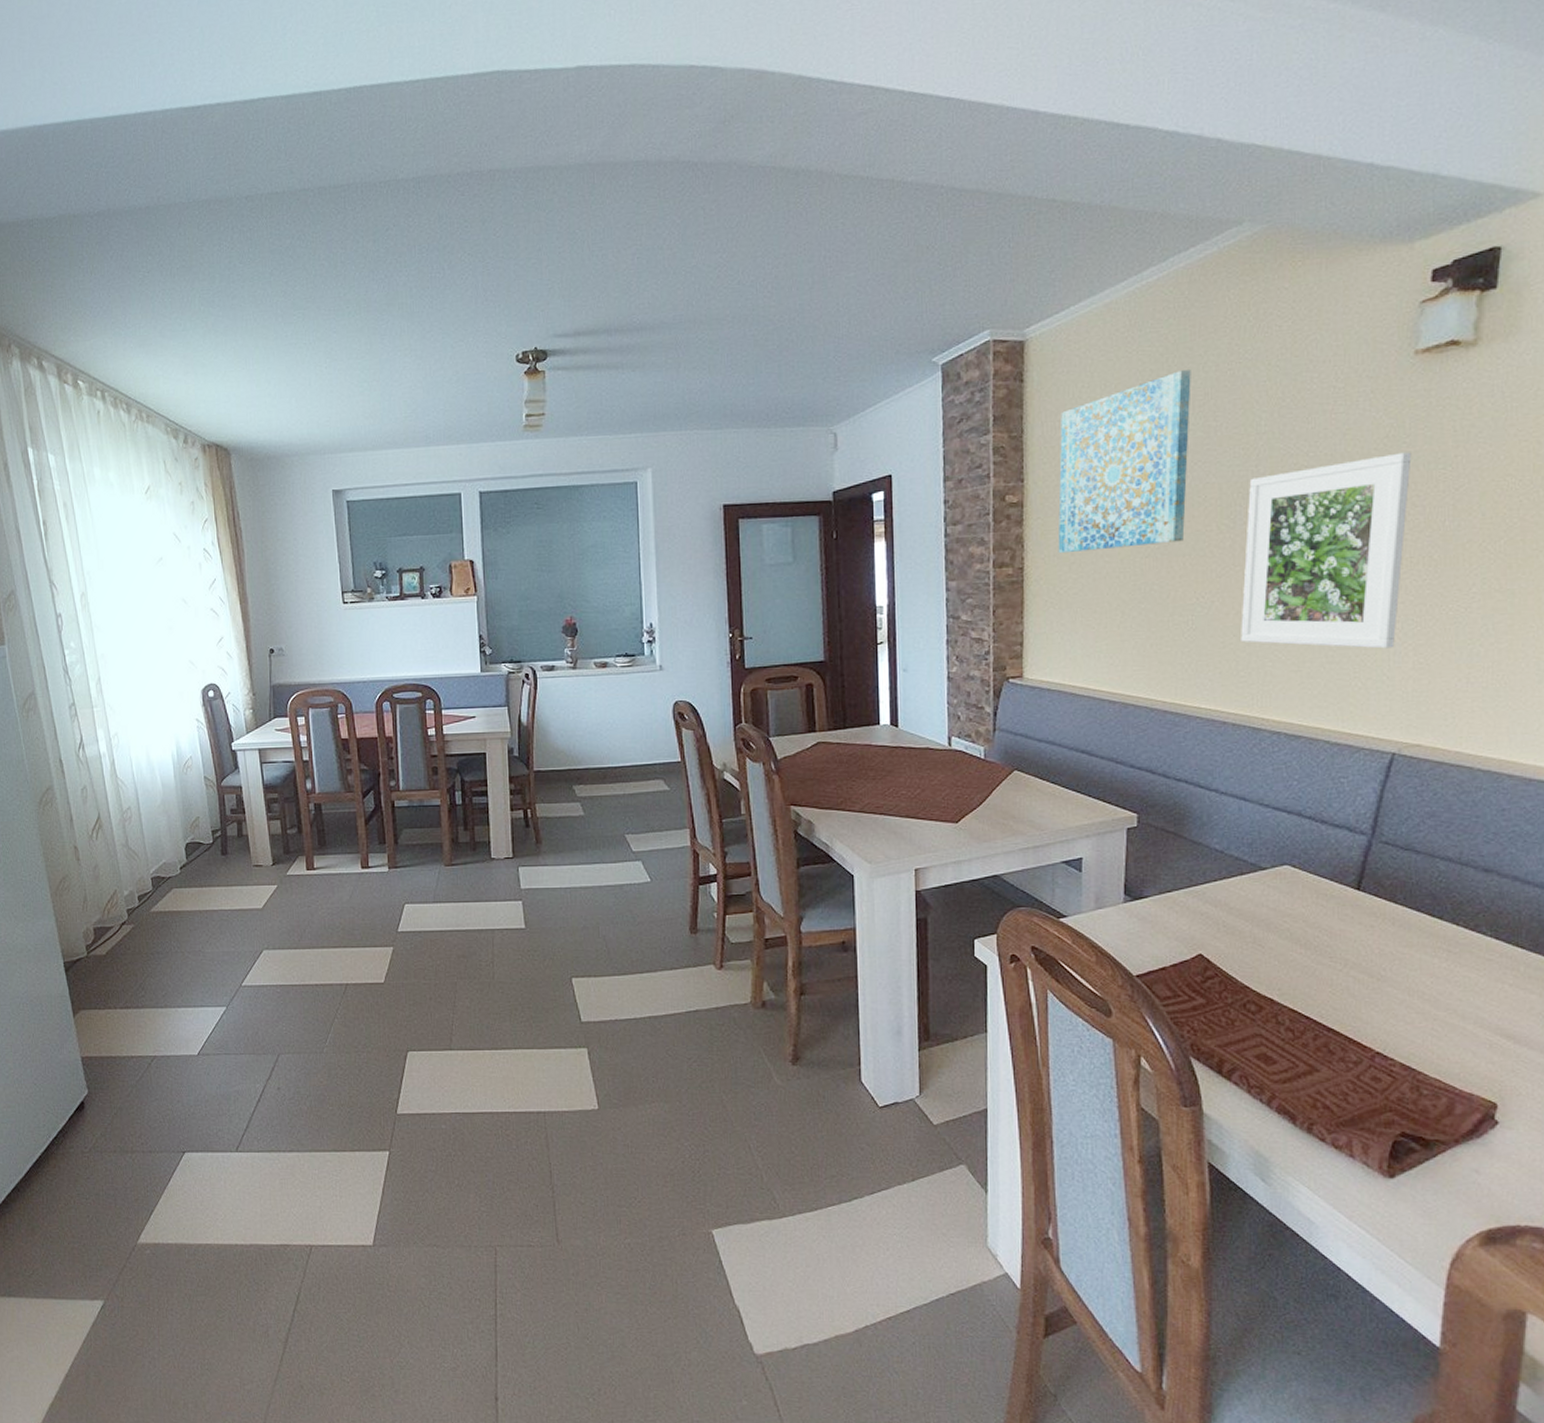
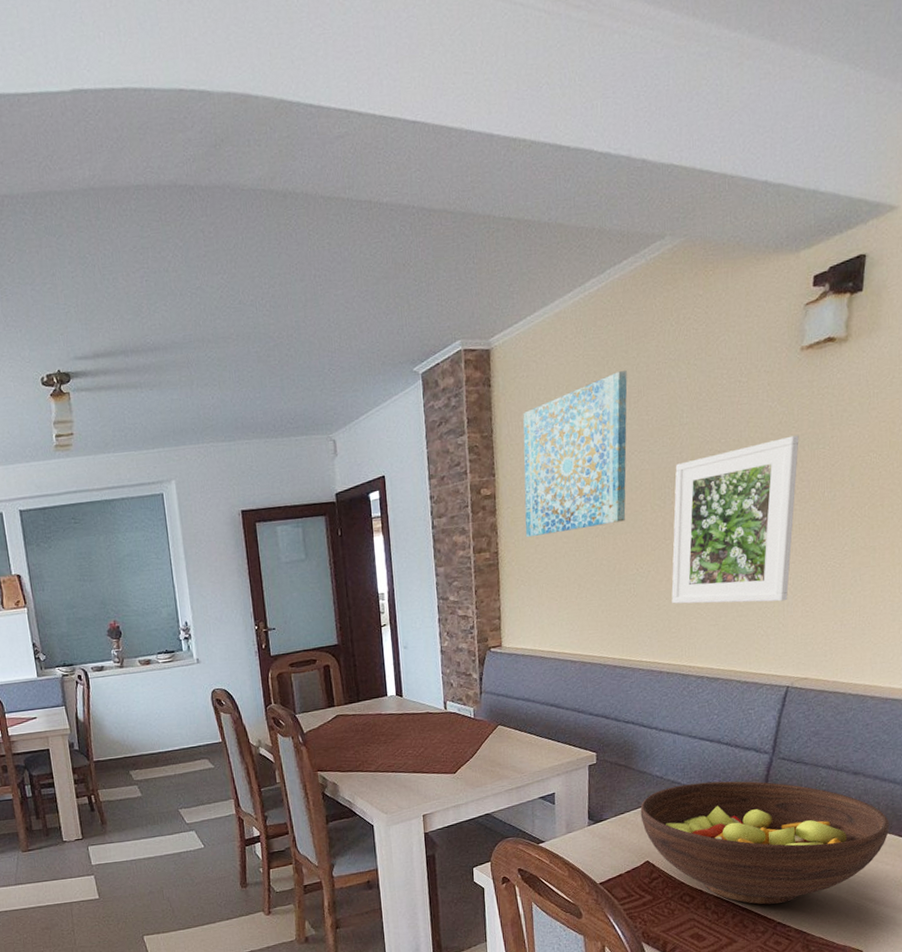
fruit bowl: none [1192,863,1536,1027] -> present [640,781,890,905]

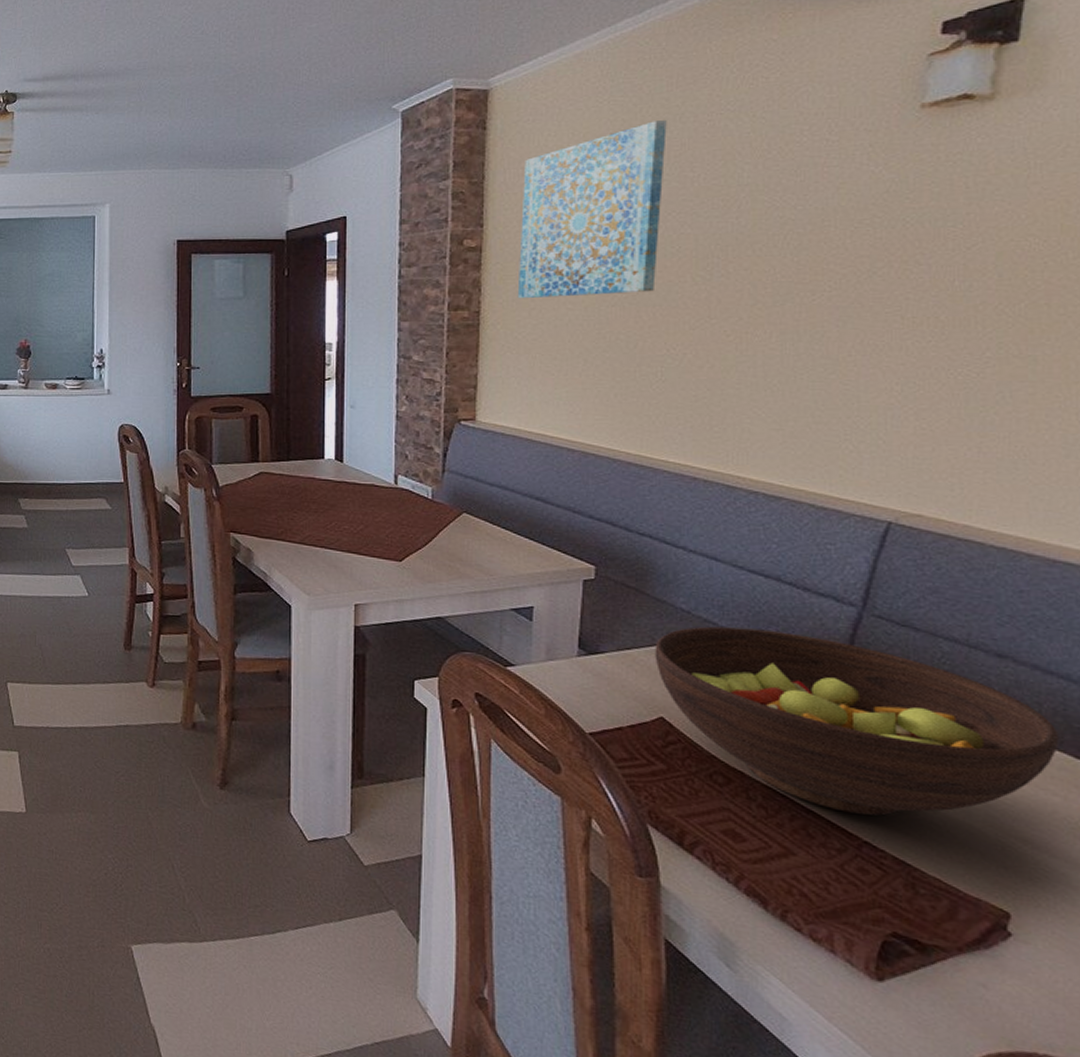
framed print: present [671,435,799,604] -> none [716,208,916,411]

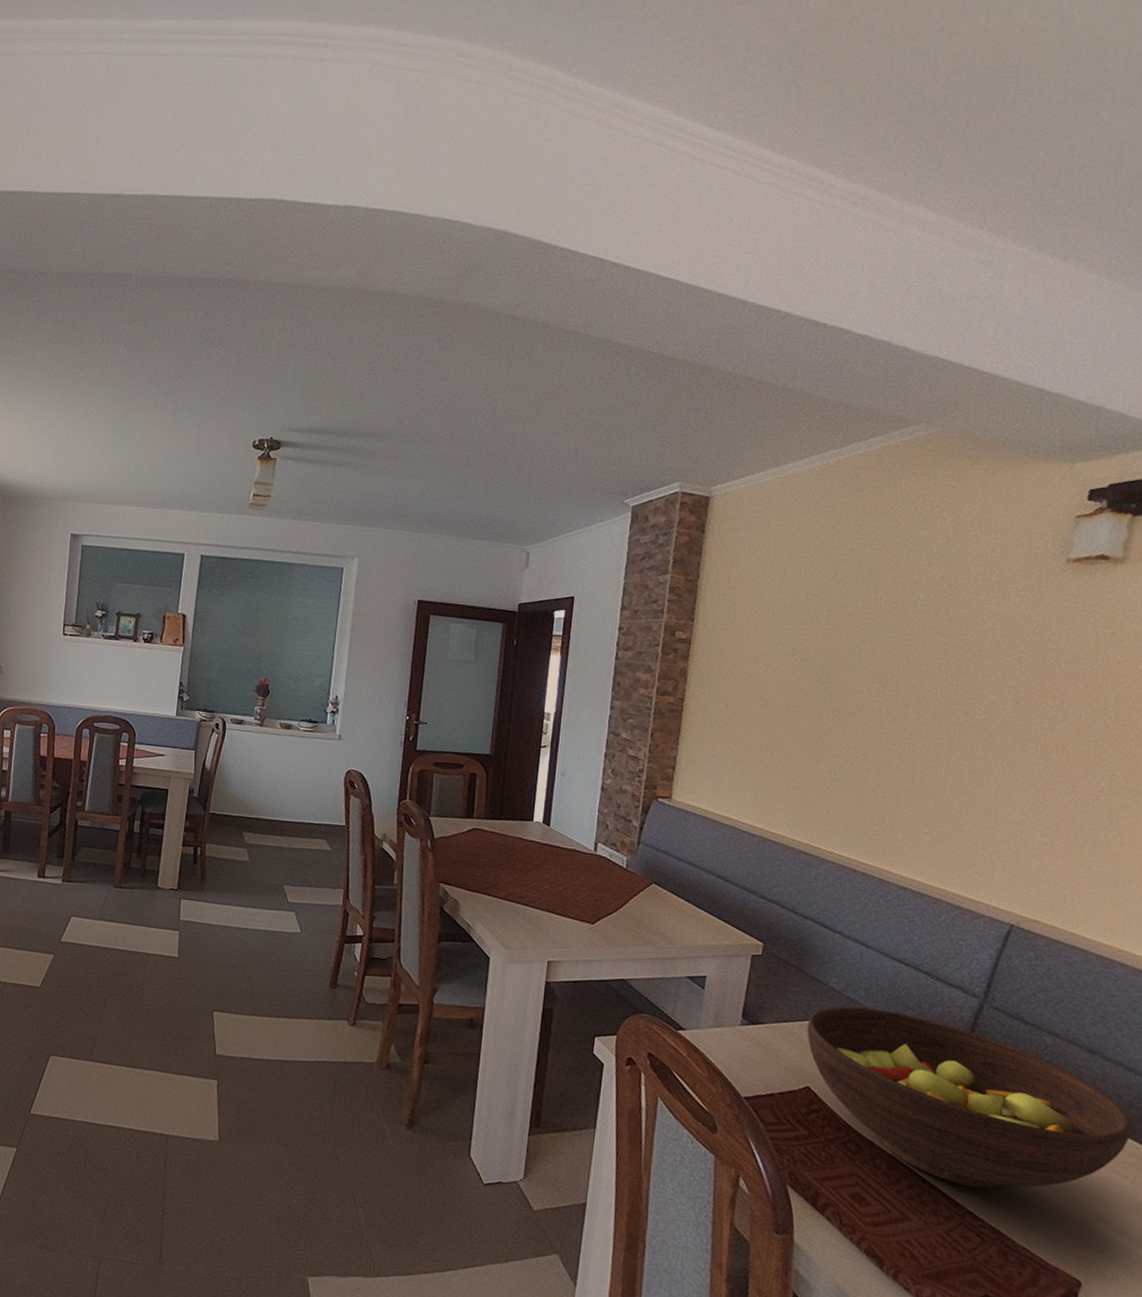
wall art: present [517,120,667,299] -> none [718,544,859,698]

